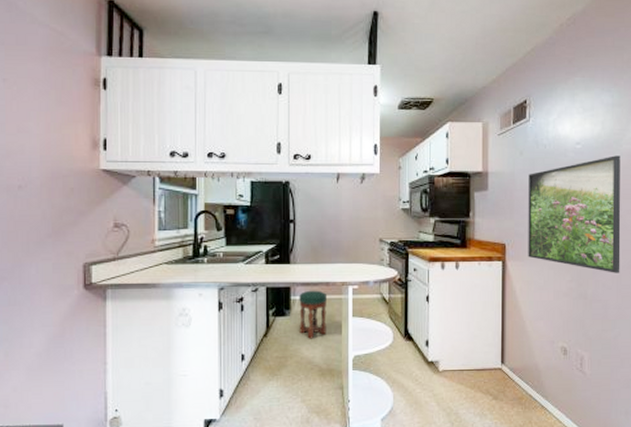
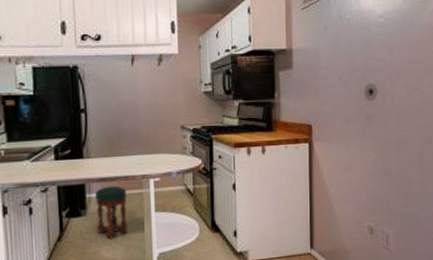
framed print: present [528,155,621,273] -> none [333,29,422,149]

